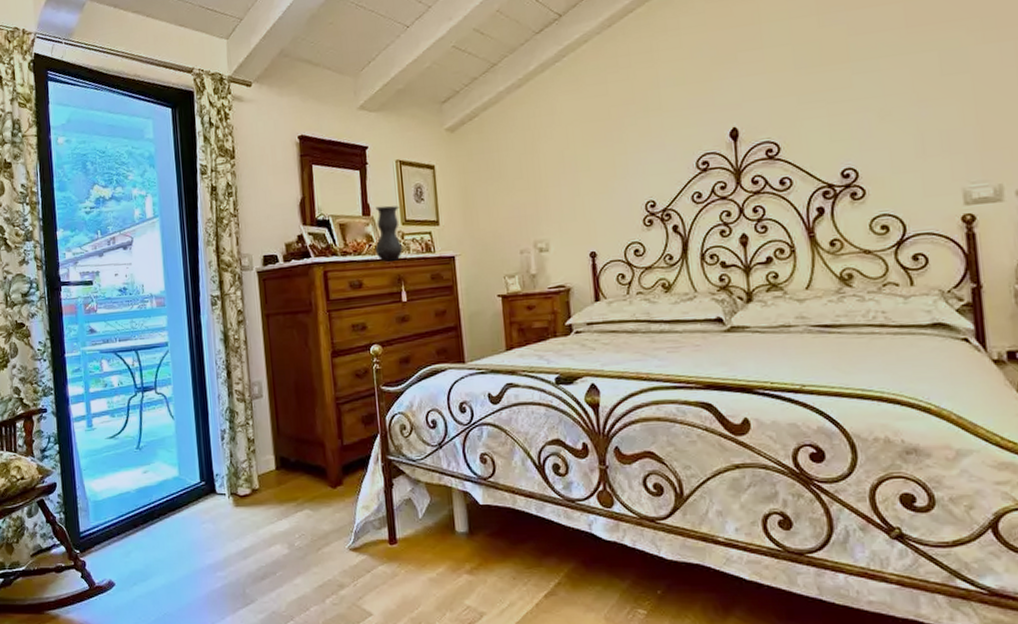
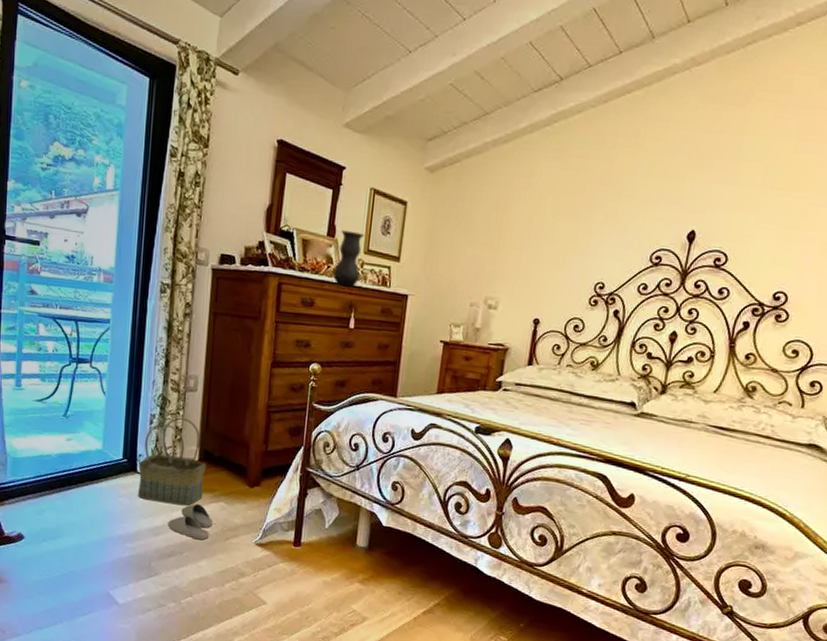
basket: none [217,427,286,521] -> present [138,417,207,506]
slippers: none [255,516,301,555] -> present [168,503,213,540]

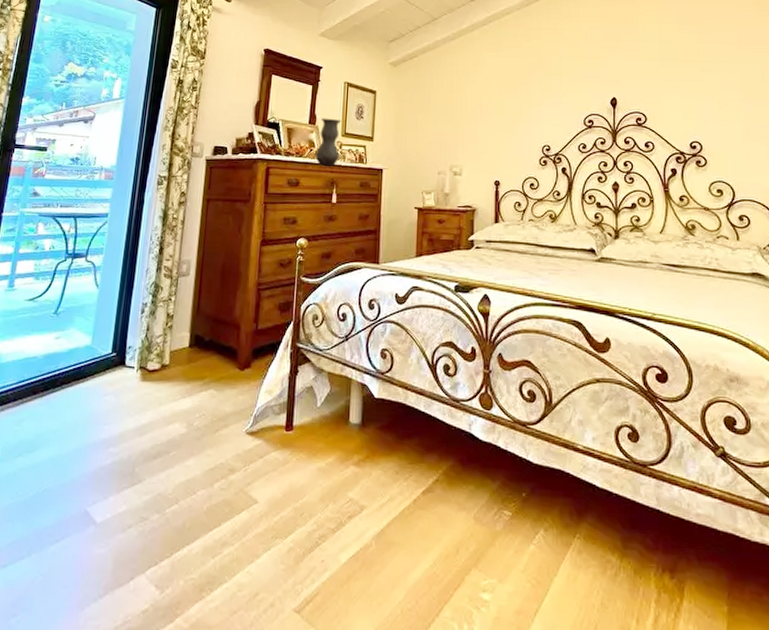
basket: present [138,417,207,506] -> none [125,303,197,398]
slippers: present [168,503,213,540] -> none [155,394,202,435]

